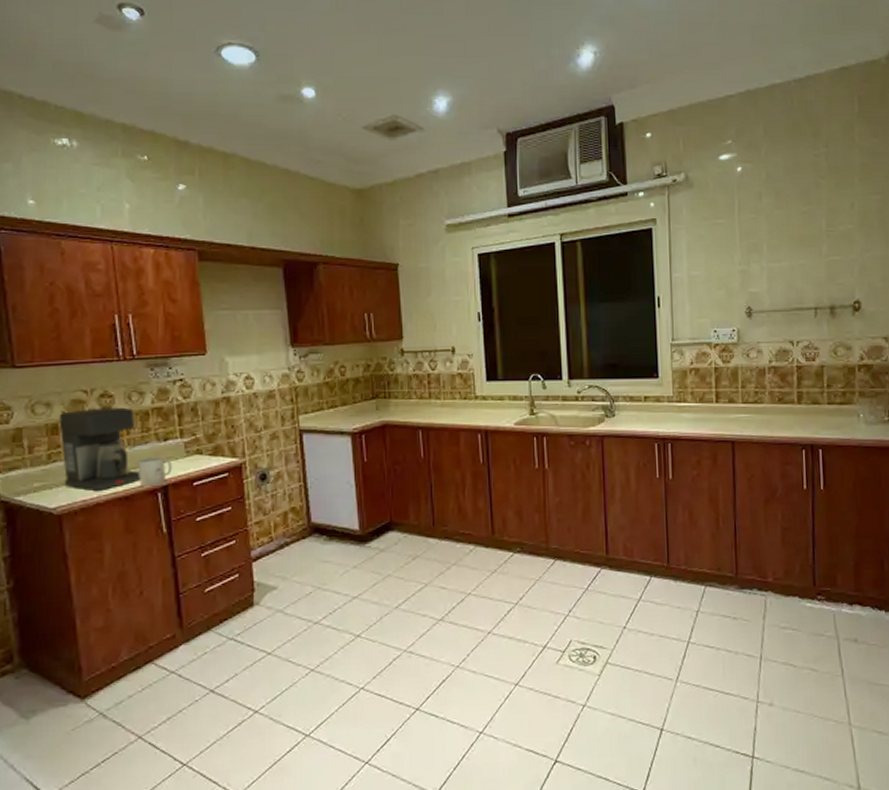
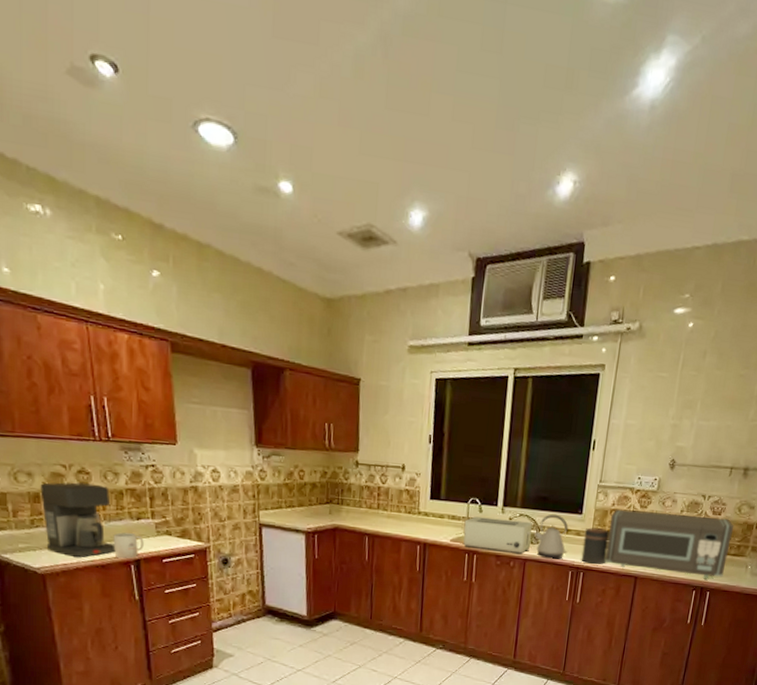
toaster: none [528,393,606,432] -> present [463,516,532,555]
kettle: none [609,381,649,433] -> present [534,514,568,560]
cylinder: none [664,390,695,433] -> present [581,527,610,565]
microwave: none [692,364,834,434] -> present [605,509,734,578]

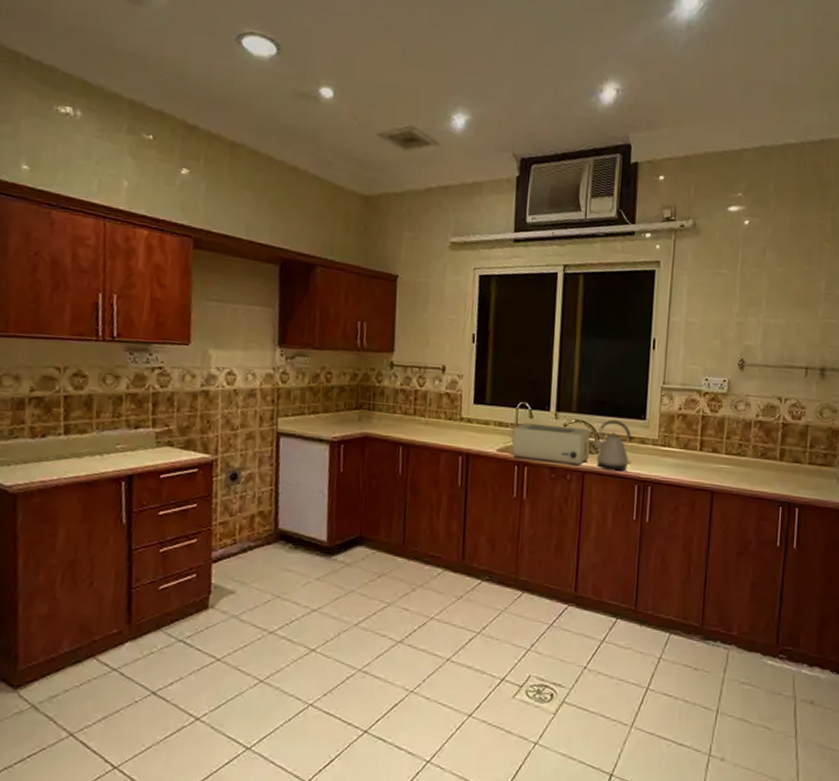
coffee maker: present [40,482,116,557] -> none [23,386,107,473]
mug: present [113,532,144,559] -> none [103,443,140,475]
cylinder: present [581,527,610,565] -> none [648,434,678,478]
microwave: present [605,509,734,578] -> none [676,413,817,492]

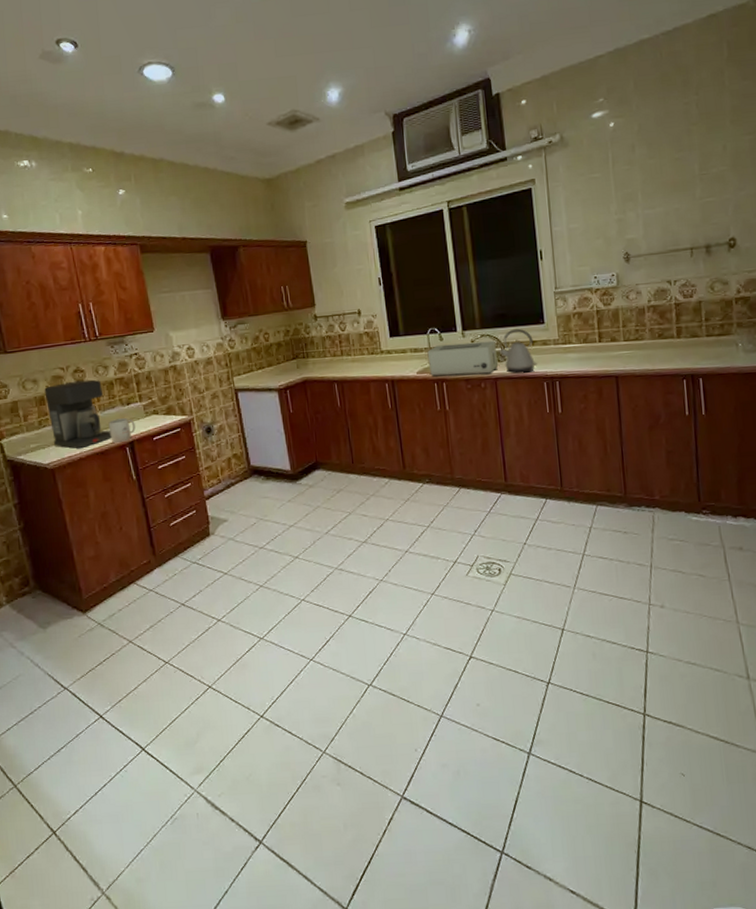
coffee maker: none [23,386,107,473] -> present [44,379,112,448]
mug: none [103,443,140,475] -> present [108,418,136,444]

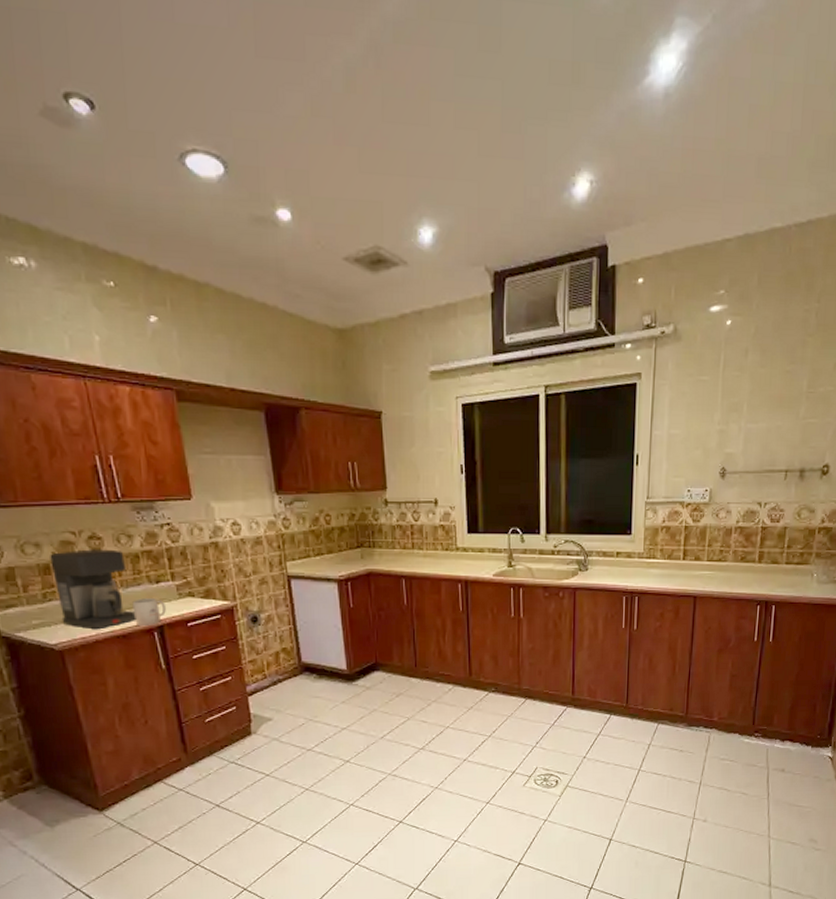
toaster: present [427,340,499,378] -> none [506,547,580,584]
kettle: present [500,328,538,375] -> none [583,537,619,586]

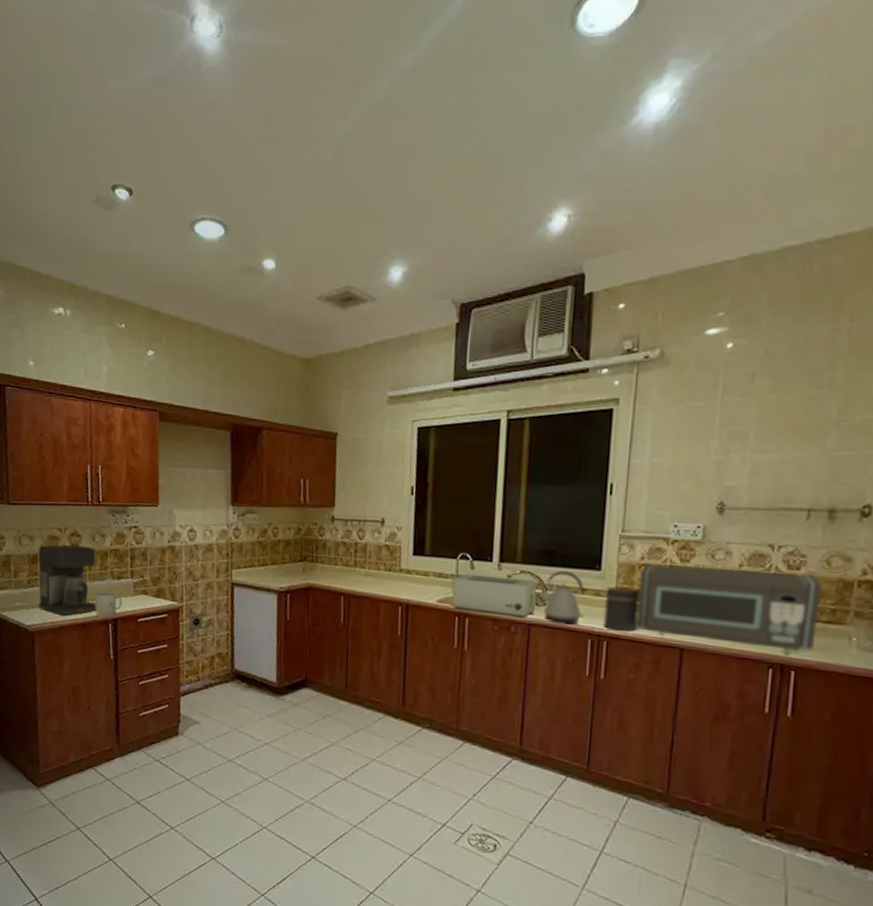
toaster: none [506,547,580,584] -> present [452,574,537,619]
kettle: none [583,537,619,586] -> present [540,570,584,626]
cylinder: none [634,547,662,588] -> present [603,586,640,632]
microwave: none [661,525,795,591] -> present [637,563,823,653]

